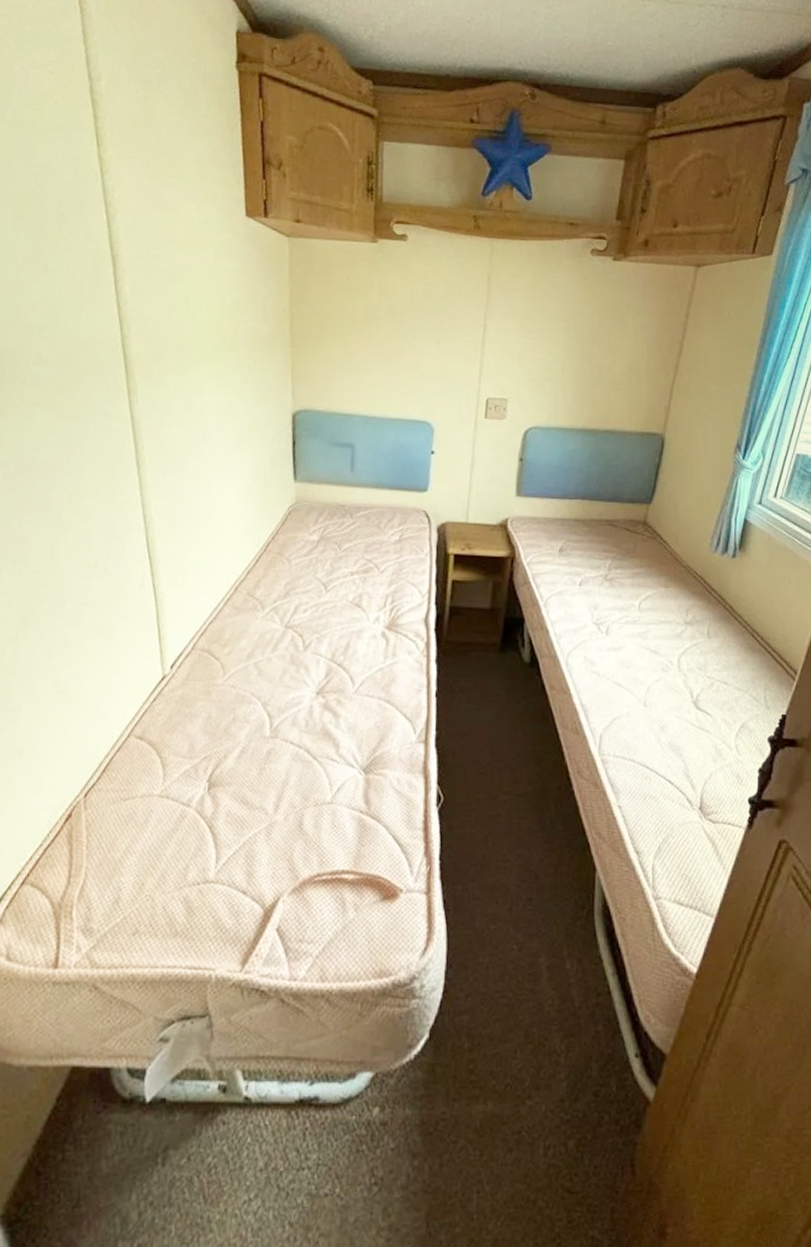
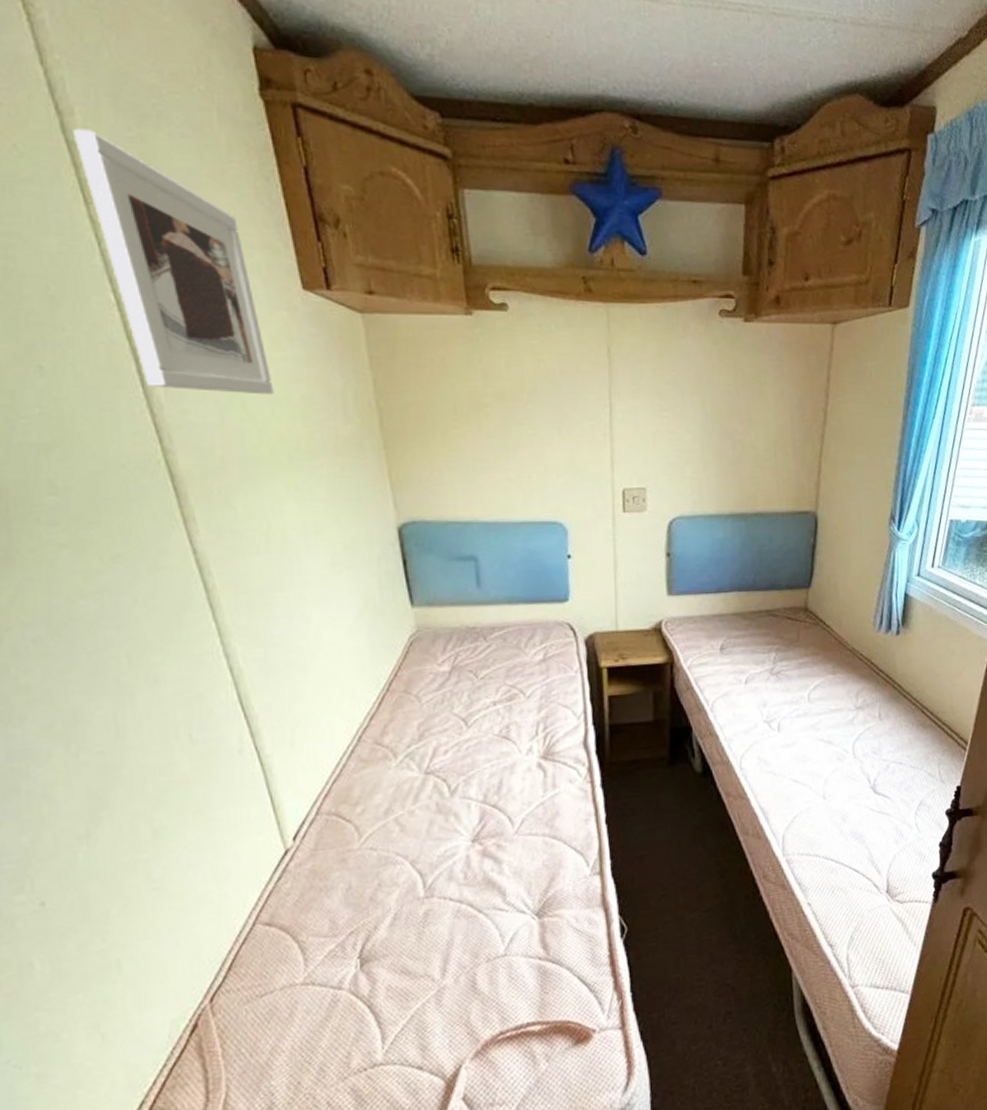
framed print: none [97,90,212,298] -> present [72,128,274,395]

